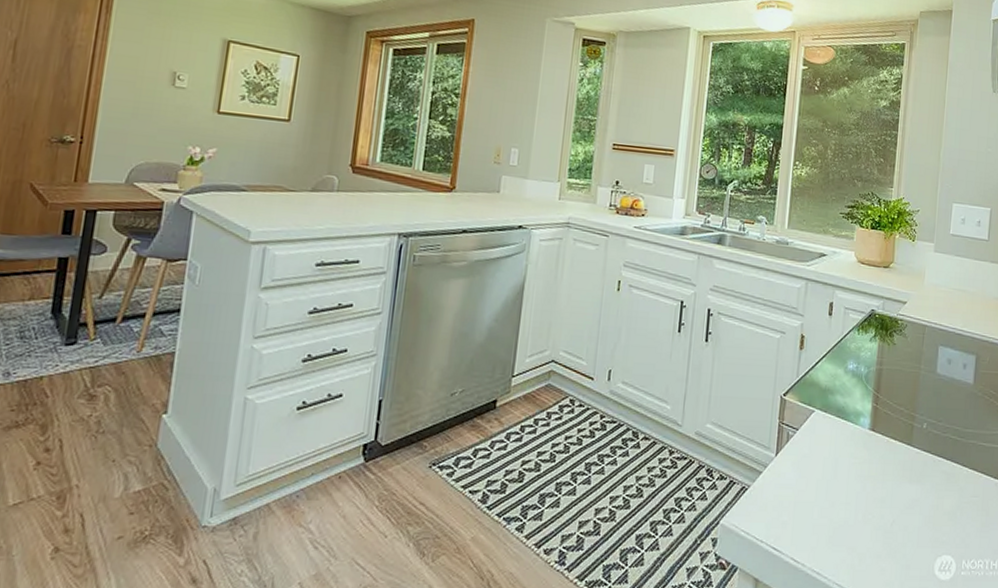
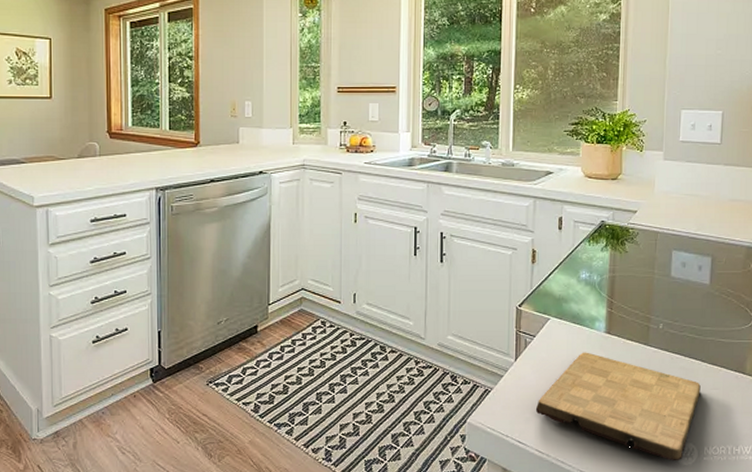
cutting board: none [793,449,961,576] -> present [535,352,701,462]

